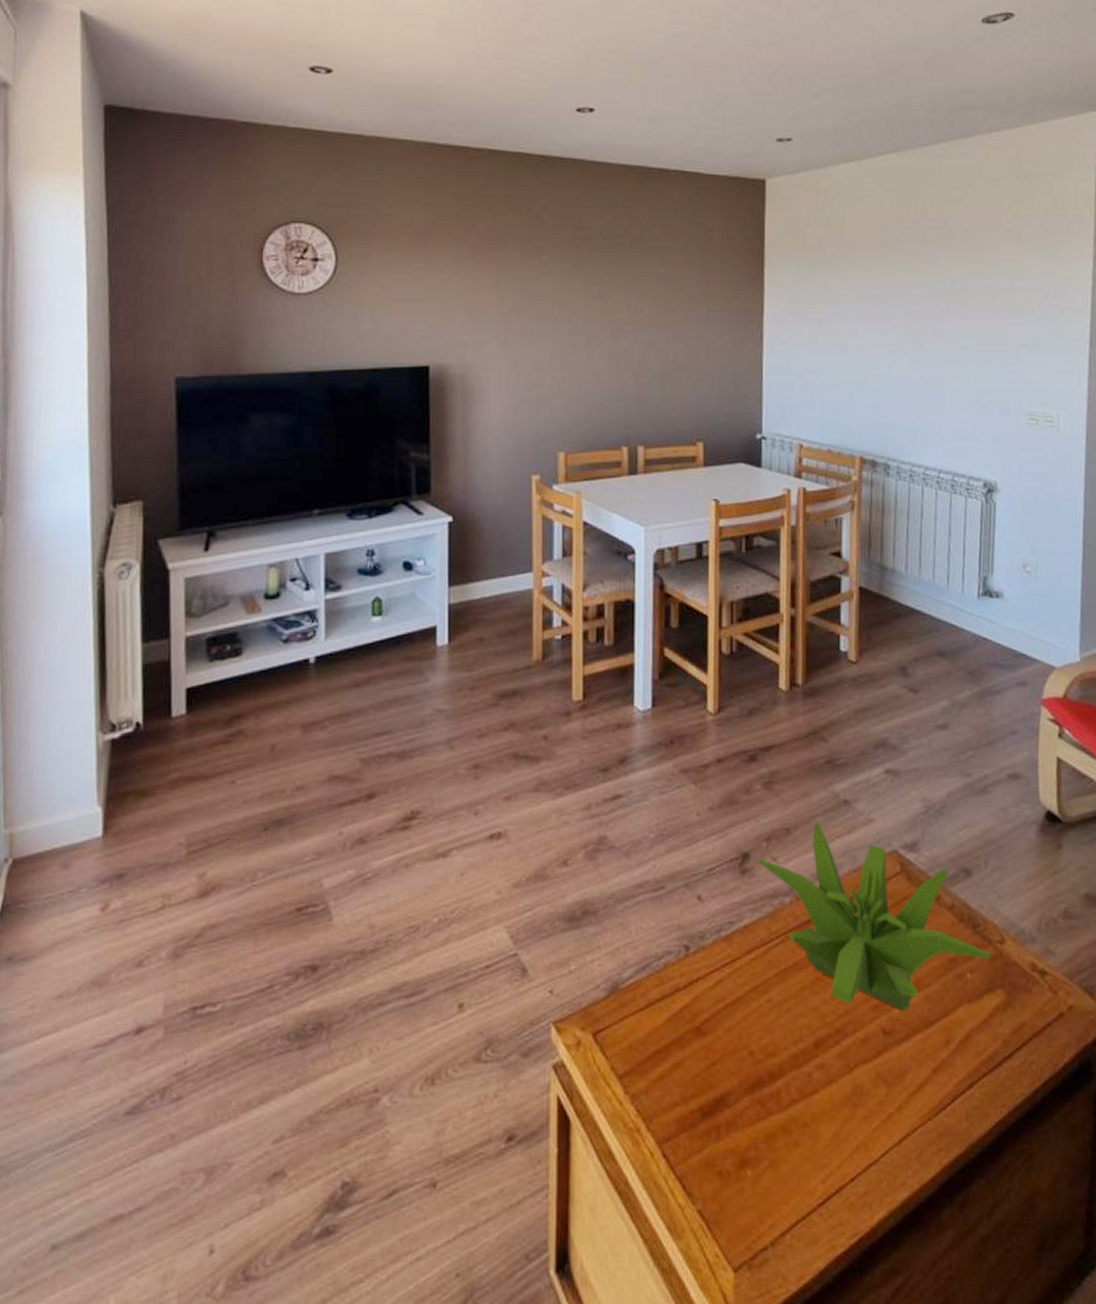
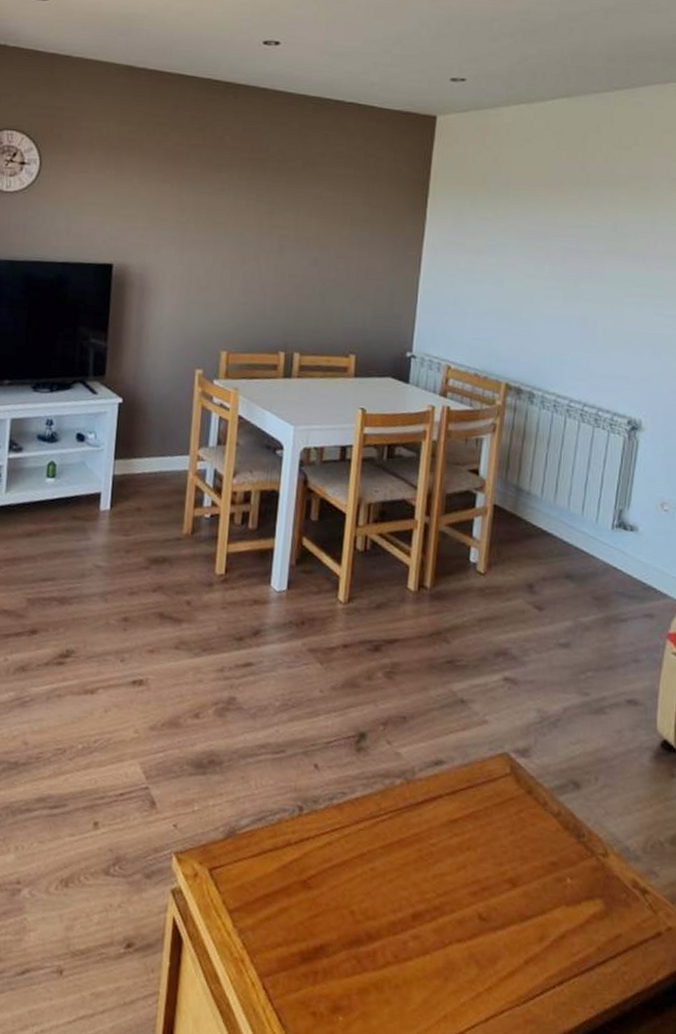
plant: present [759,822,992,1011] -> none [374,715,594,902]

